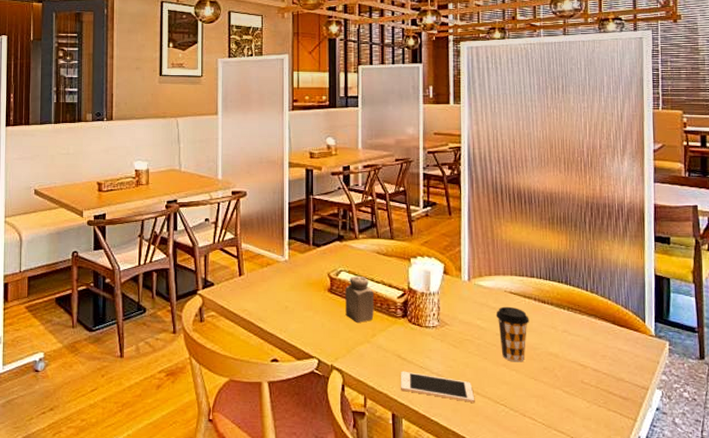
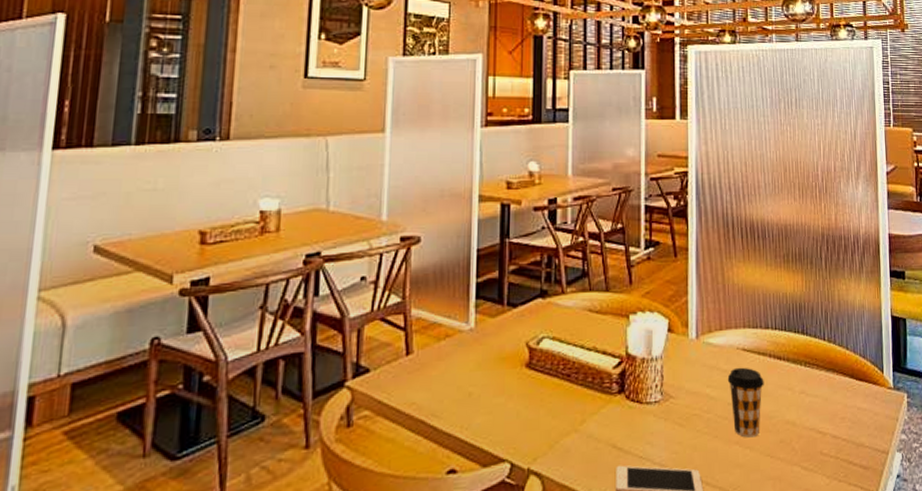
salt shaker: present [345,275,374,323] -> none [548,342,584,406]

